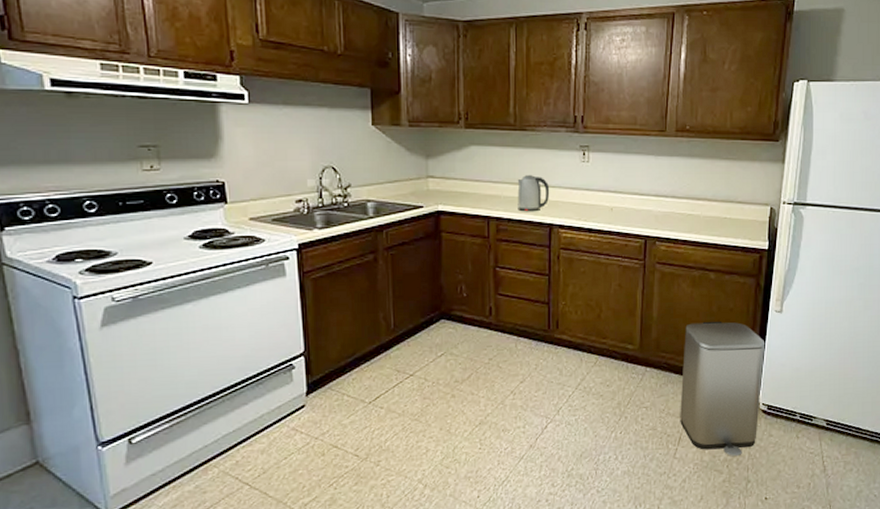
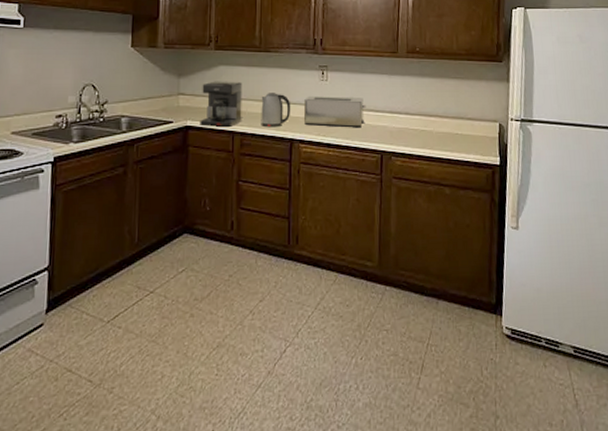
coffee maker: none [452,162,497,213] -> present [200,81,243,128]
toaster: none [563,179,630,212] -> present [303,97,366,128]
pedal bin: present [680,320,765,457] -> none [421,237,504,388]

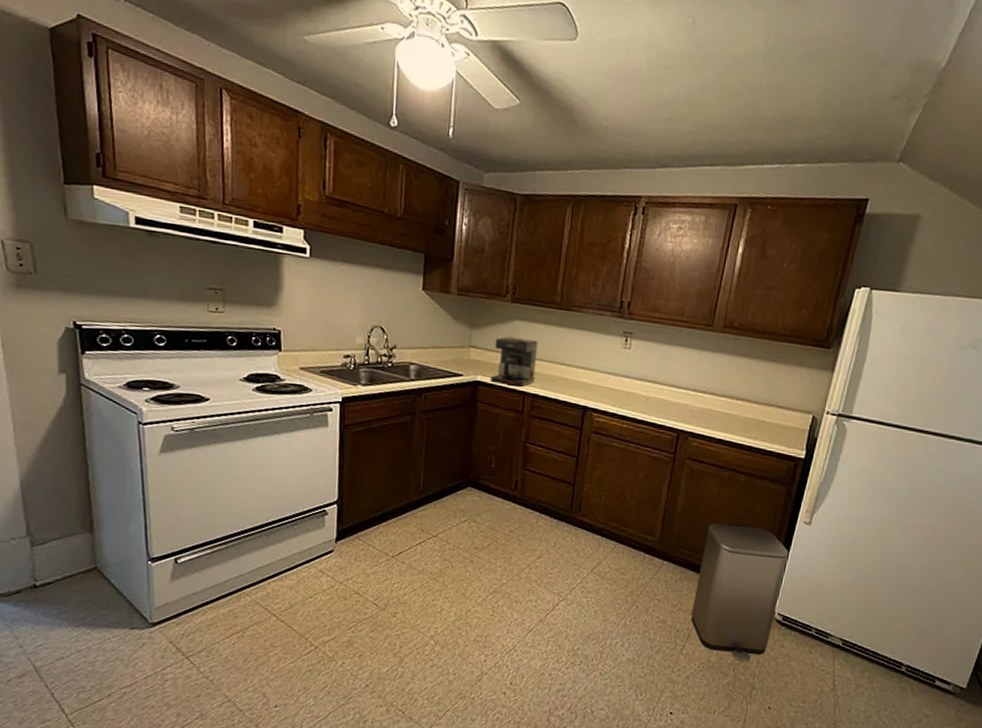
kettle: present [261,93,291,128] -> none [554,355,588,393]
toaster: present [303,97,366,128] -> none [599,364,669,403]
pedal bin: none [421,237,504,388] -> present [691,523,789,662]

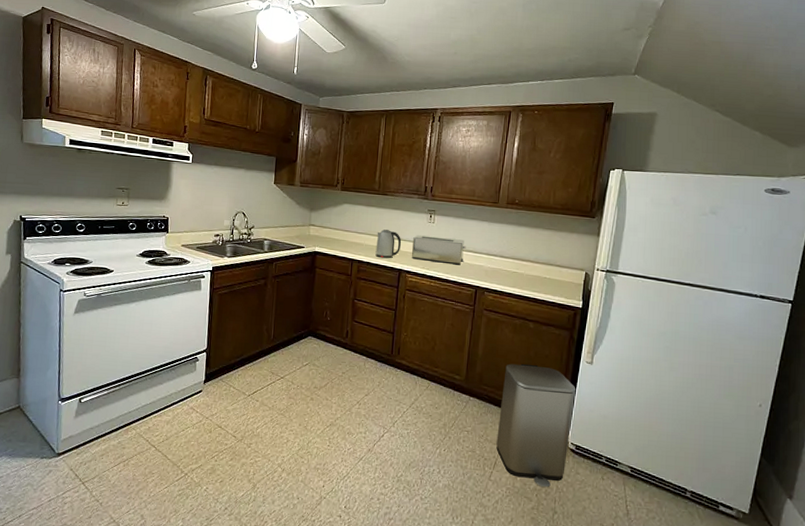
coffee maker: present [490,336,539,388] -> none [325,216,362,256]
kettle: none [554,355,588,393] -> present [375,229,402,259]
toaster: none [599,364,669,403] -> present [411,235,466,265]

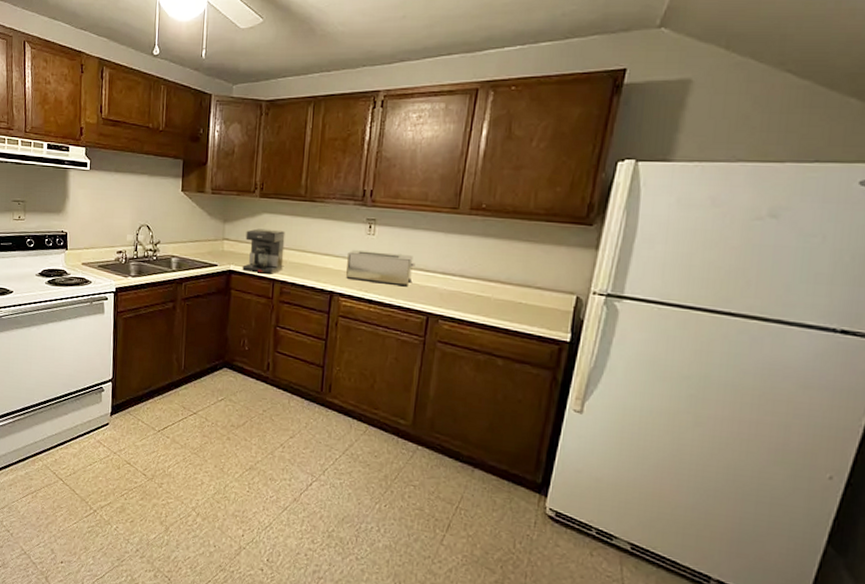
coffee maker: none [325,216,362,256] -> present [242,228,286,275]
kettle: present [375,229,402,259] -> none [301,244,334,279]
pedal bin: present [496,363,576,488] -> none [450,408,559,560]

